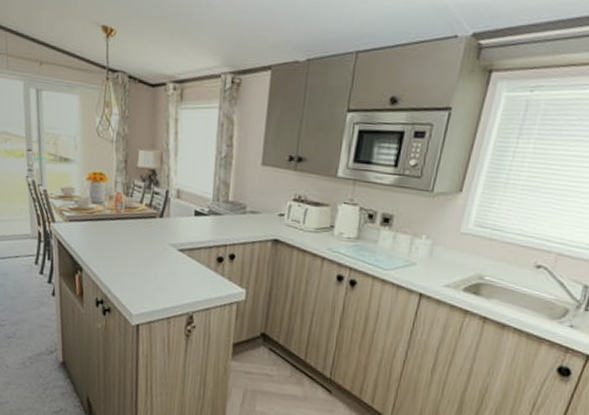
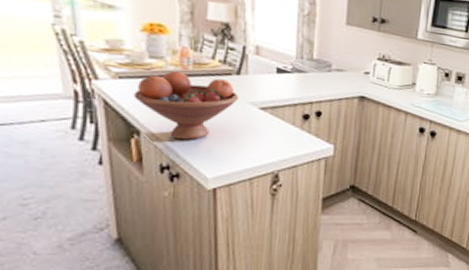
fruit bowl: none [79,214,161,278] -> present [134,71,239,140]

